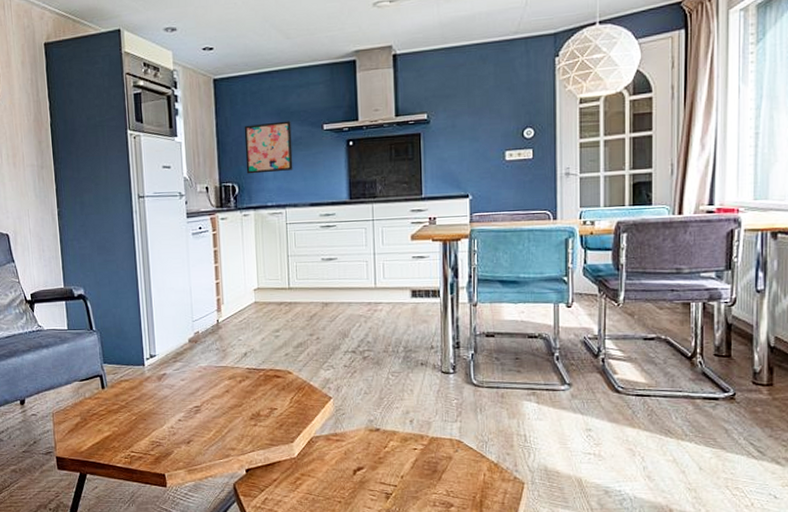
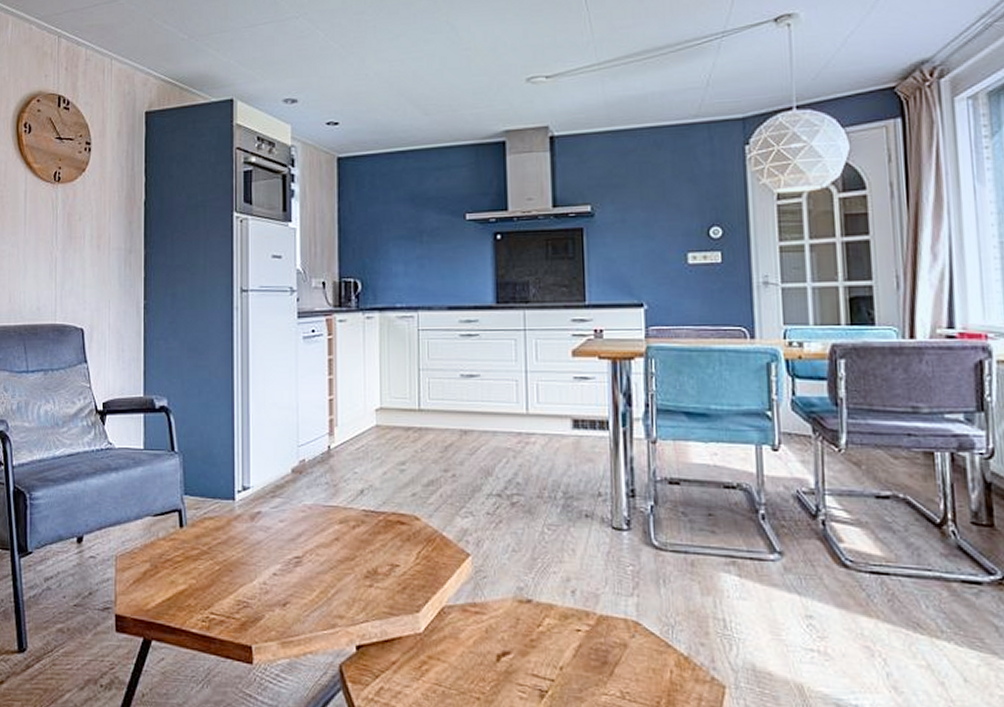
wall art: present [244,121,293,174] -> none [371,208,428,269]

